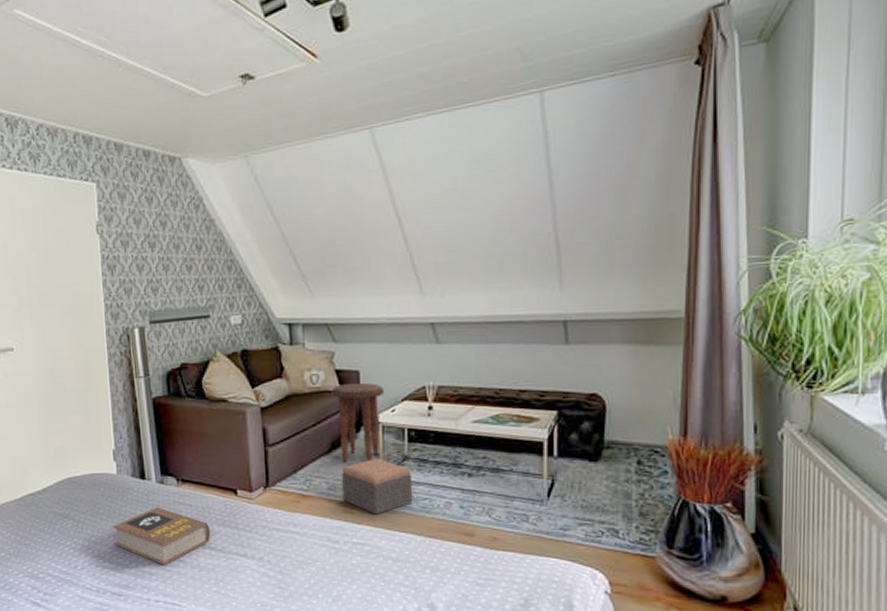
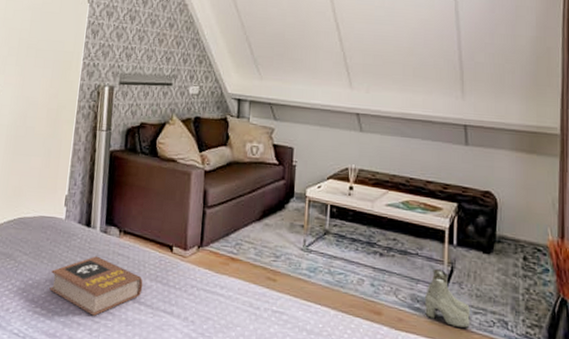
side table: present [332,383,385,462] -> none [268,158,314,232]
footstool: present [342,459,413,515] -> none [268,230,331,285]
boots: none [521,484,576,540] -> present [424,269,471,328]

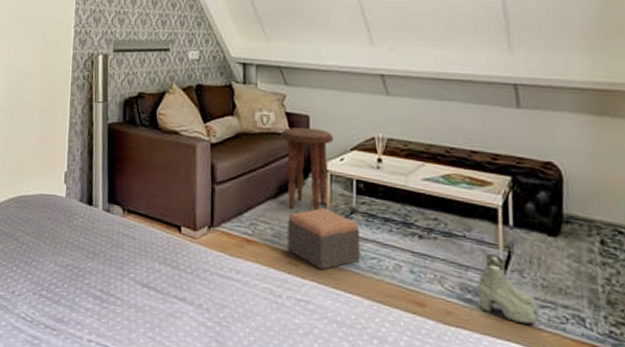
book: present [49,256,143,316] -> none [54,236,152,301]
side table: none [268,158,314,232] -> present [281,127,334,211]
footstool: none [268,230,331,285] -> present [288,208,361,270]

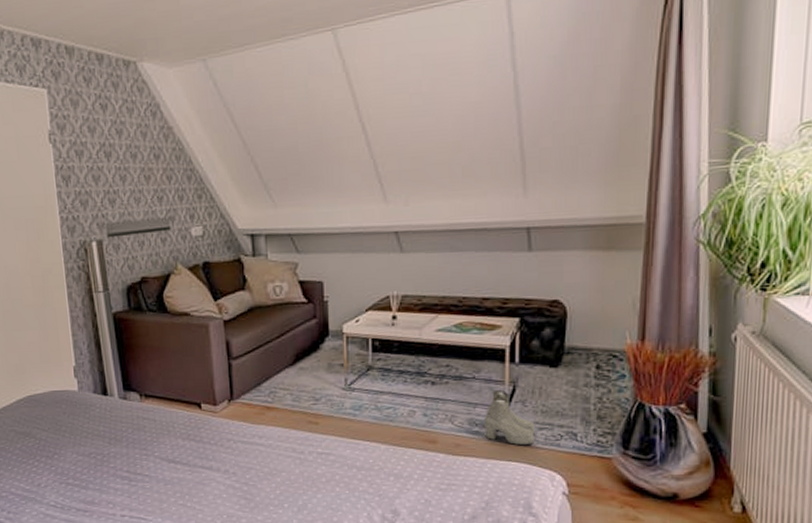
side table: present [281,127,334,211] -> none [295,294,349,373]
footstool: present [288,208,361,270] -> none [306,369,377,425]

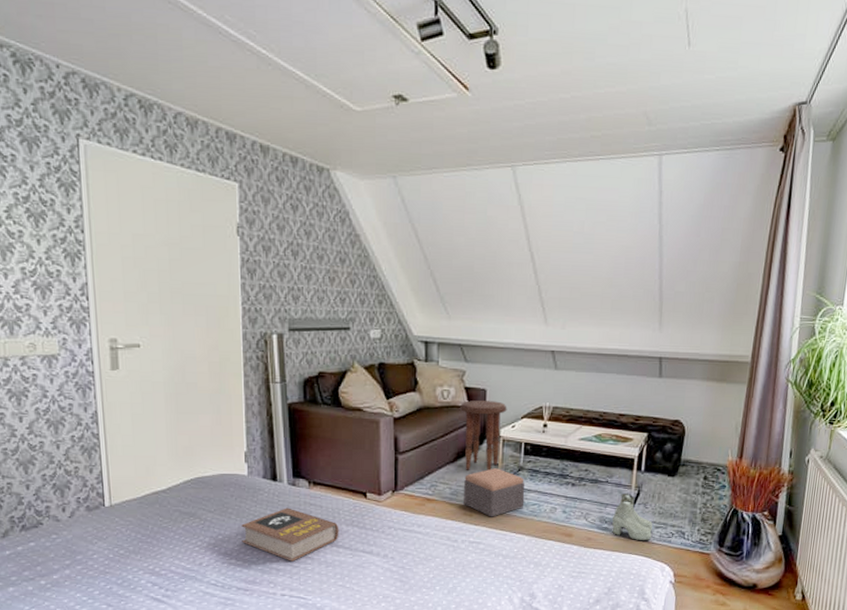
book: none [76,423,176,480] -> present [241,507,339,562]
side table: none [295,294,349,373] -> present [460,400,507,471]
footstool: none [306,369,377,425] -> present [464,468,525,517]

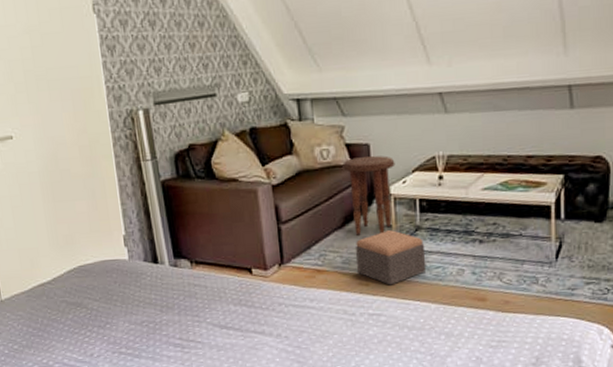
book: present [241,507,339,562] -> none [127,290,228,347]
boots: present [611,494,653,540] -> none [531,247,583,300]

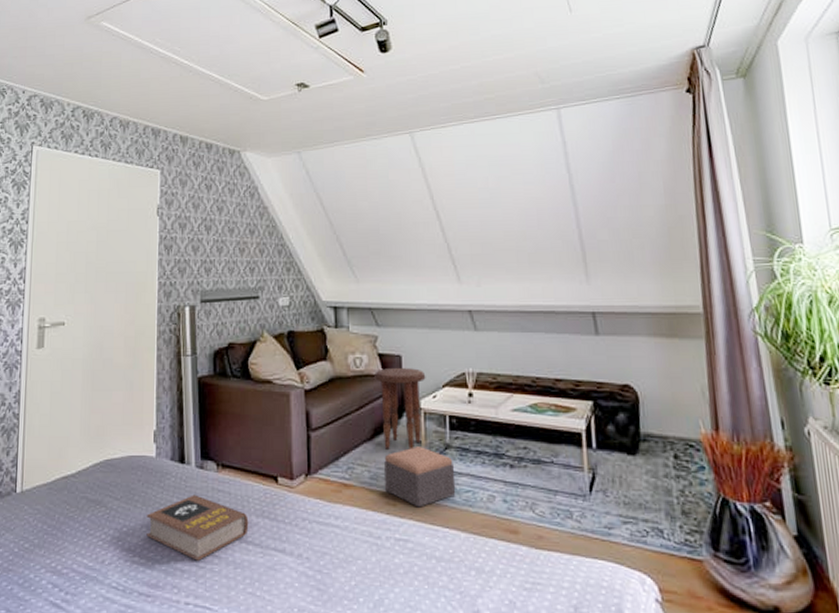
book: none [127,290,228,347] -> present [146,494,249,561]

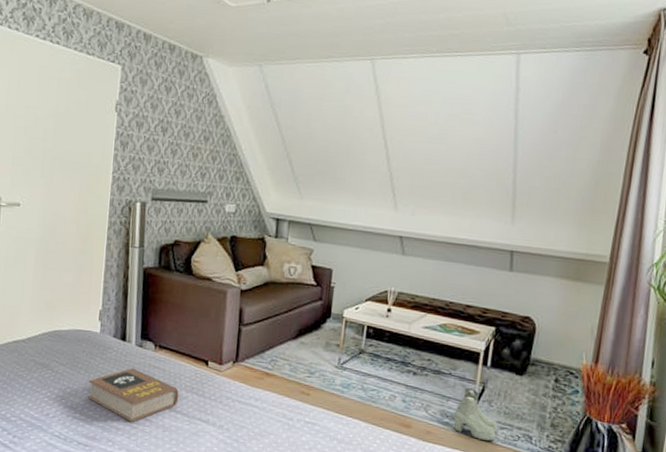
side table: present [374,368,426,450] -> none [305,279,352,351]
footstool: present [384,447,456,508] -> none [302,348,365,399]
boots: none [565,477,620,540] -> present [453,388,498,441]

